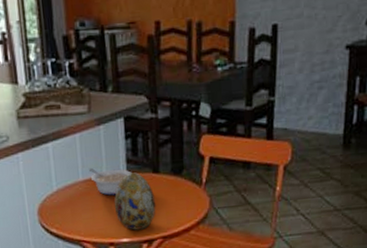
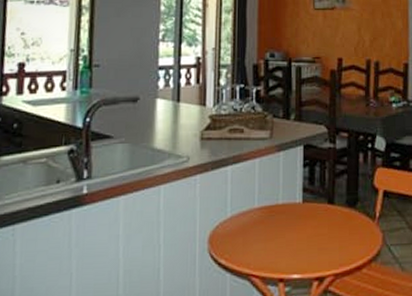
legume: present [89,168,132,196] -> none [266,196,308,226]
decorative egg: present [114,172,156,230] -> none [287,202,329,266]

